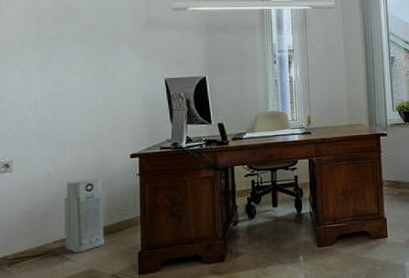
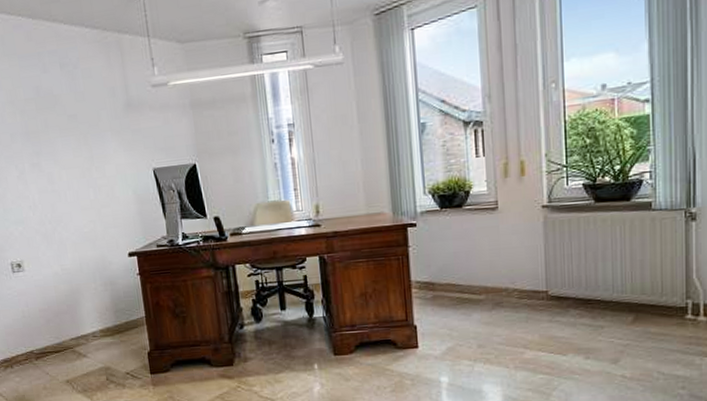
air purifier: present [64,177,105,253] -> none [73,277,116,350]

